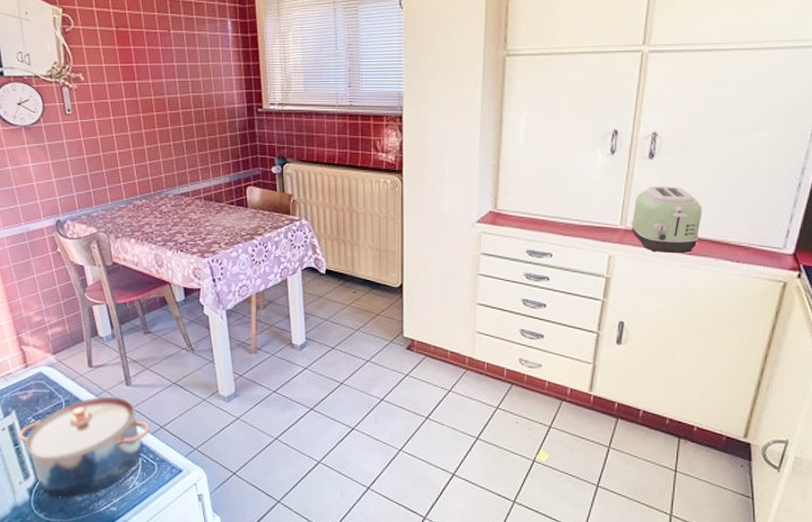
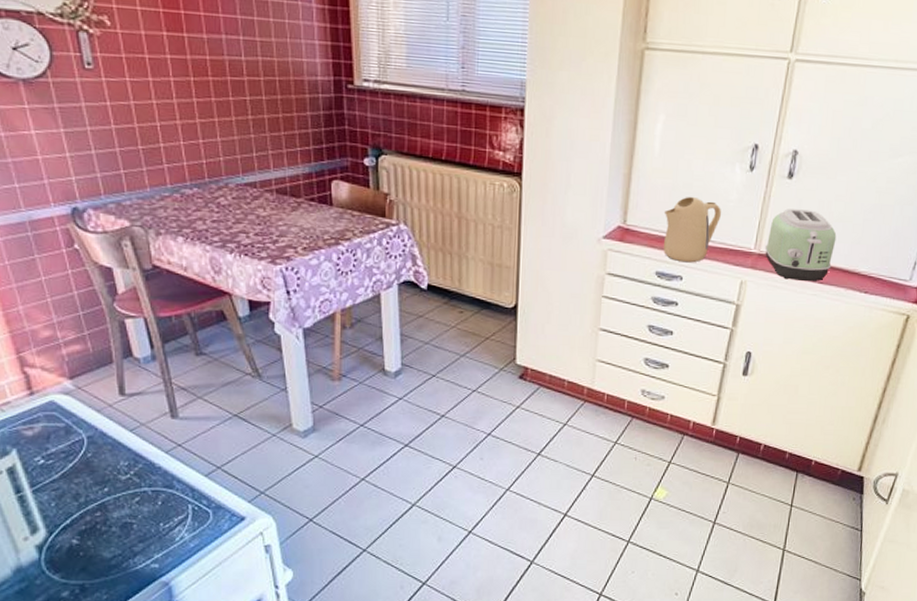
cooking pot: present [18,396,150,498] -> none [21,431,203,555]
kettle: none [531,180,585,241] -> present [663,196,721,263]

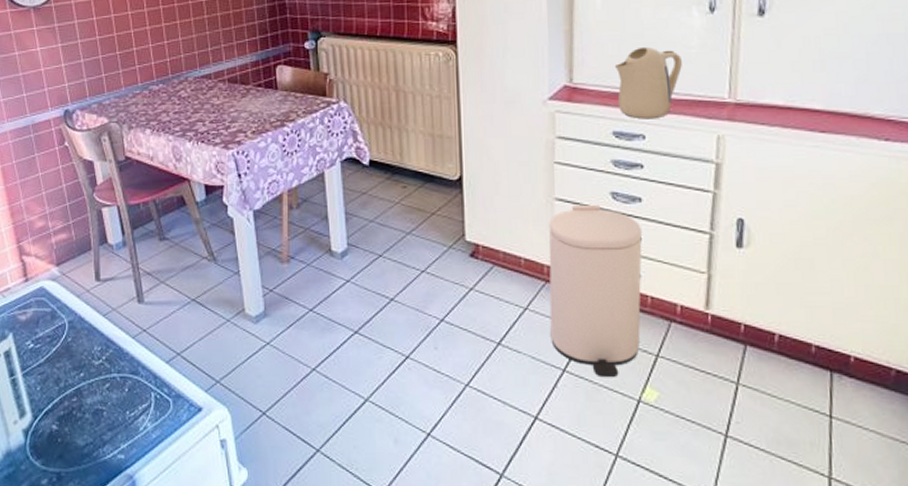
pedal bin: none [584,335,671,481] -> present [549,204,643,378]
toaster: present [765,209,837,282] -> none [742,48,834,132]

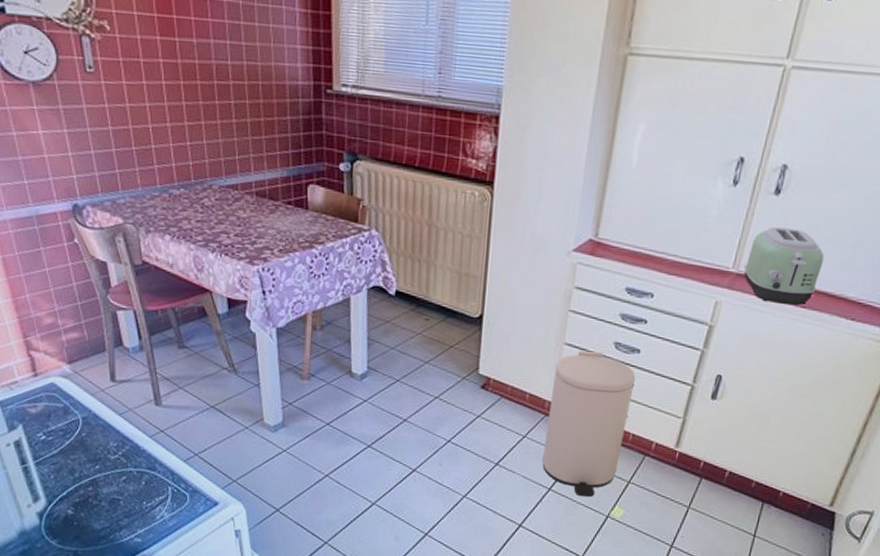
kettle: present [614,46,682,119] -> none [635,210,699,280]
toaster: none [742,48,834,132] -> present [743,227,825,306]

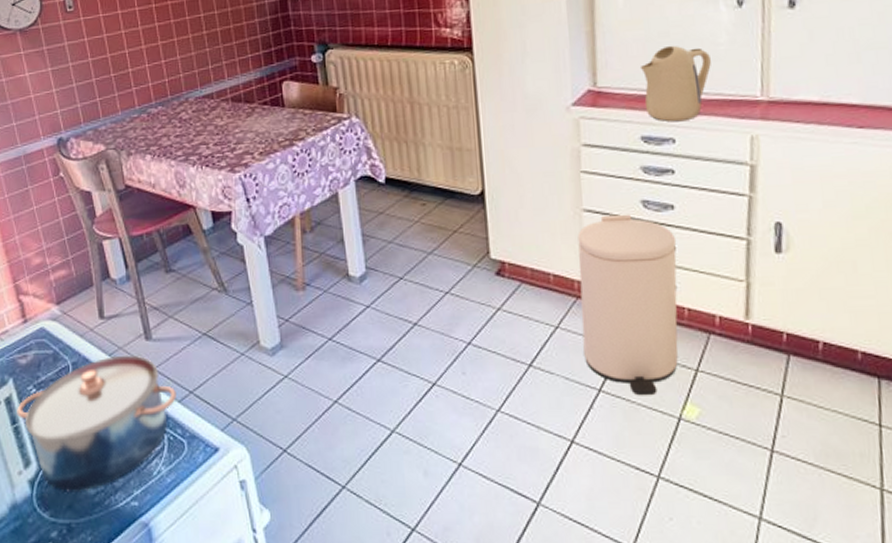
cooking pot: none [26,415,182,526] -> present [17,355,176,491]
kettle: none [635,210,699,280] -> present [639,45,711,122]
toaster: present [743,227,825,306] -> none [775,41,871,129]

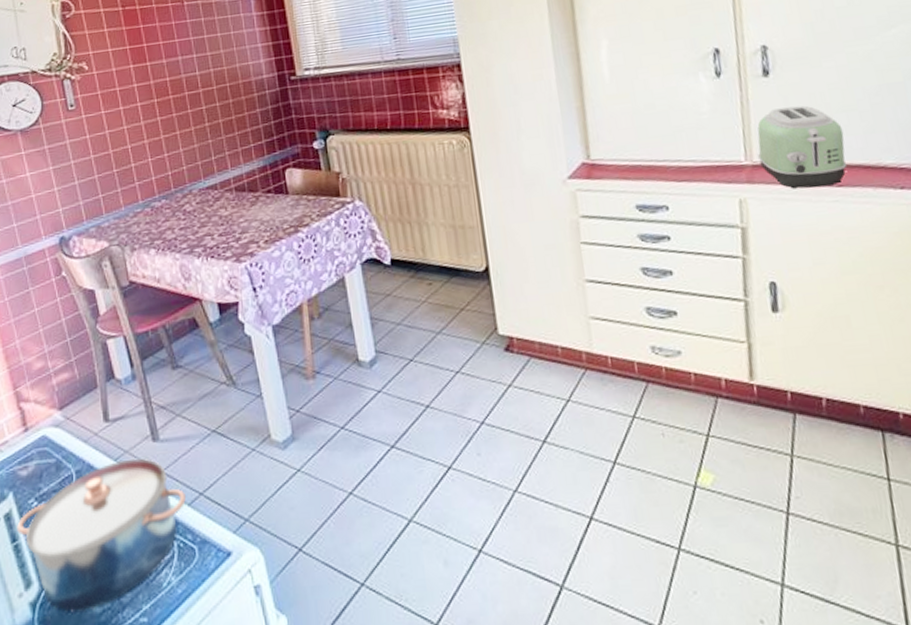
pedal bin: present [577,214,678,396] -> none [582,282,689,466]
kettle: present [639,45,711,122] -> none [629,116,697,190]
toaster: none [775,41,871,129] -> present [757,105,848,190]

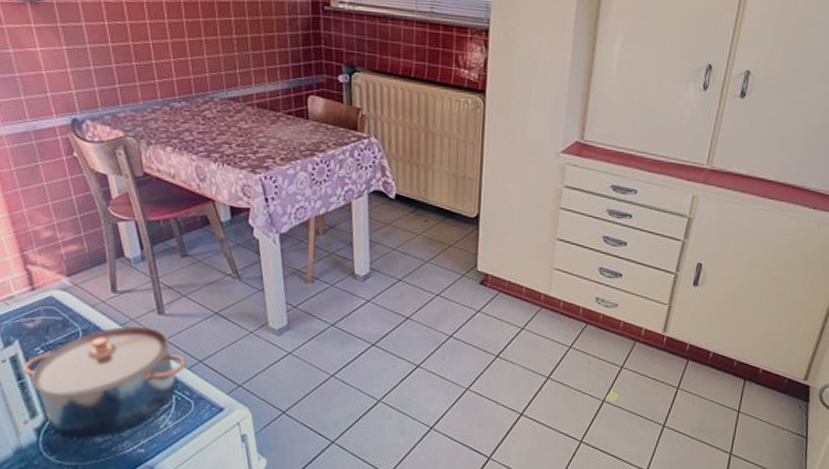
toaster: present [757,105,848,190] -> none [717,127,787,198]

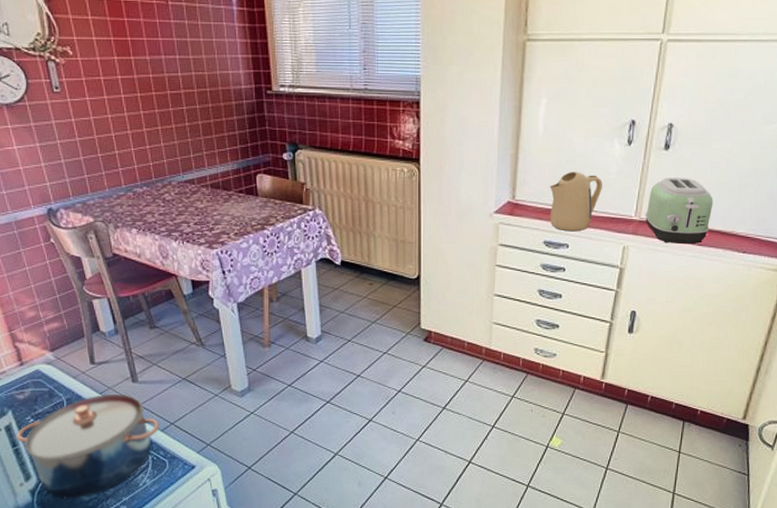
kettle: none [618,113,675,177] -> present [549,171,602,232]
toaster: none [717,127,787,198] -> present [645,178,714,245]

